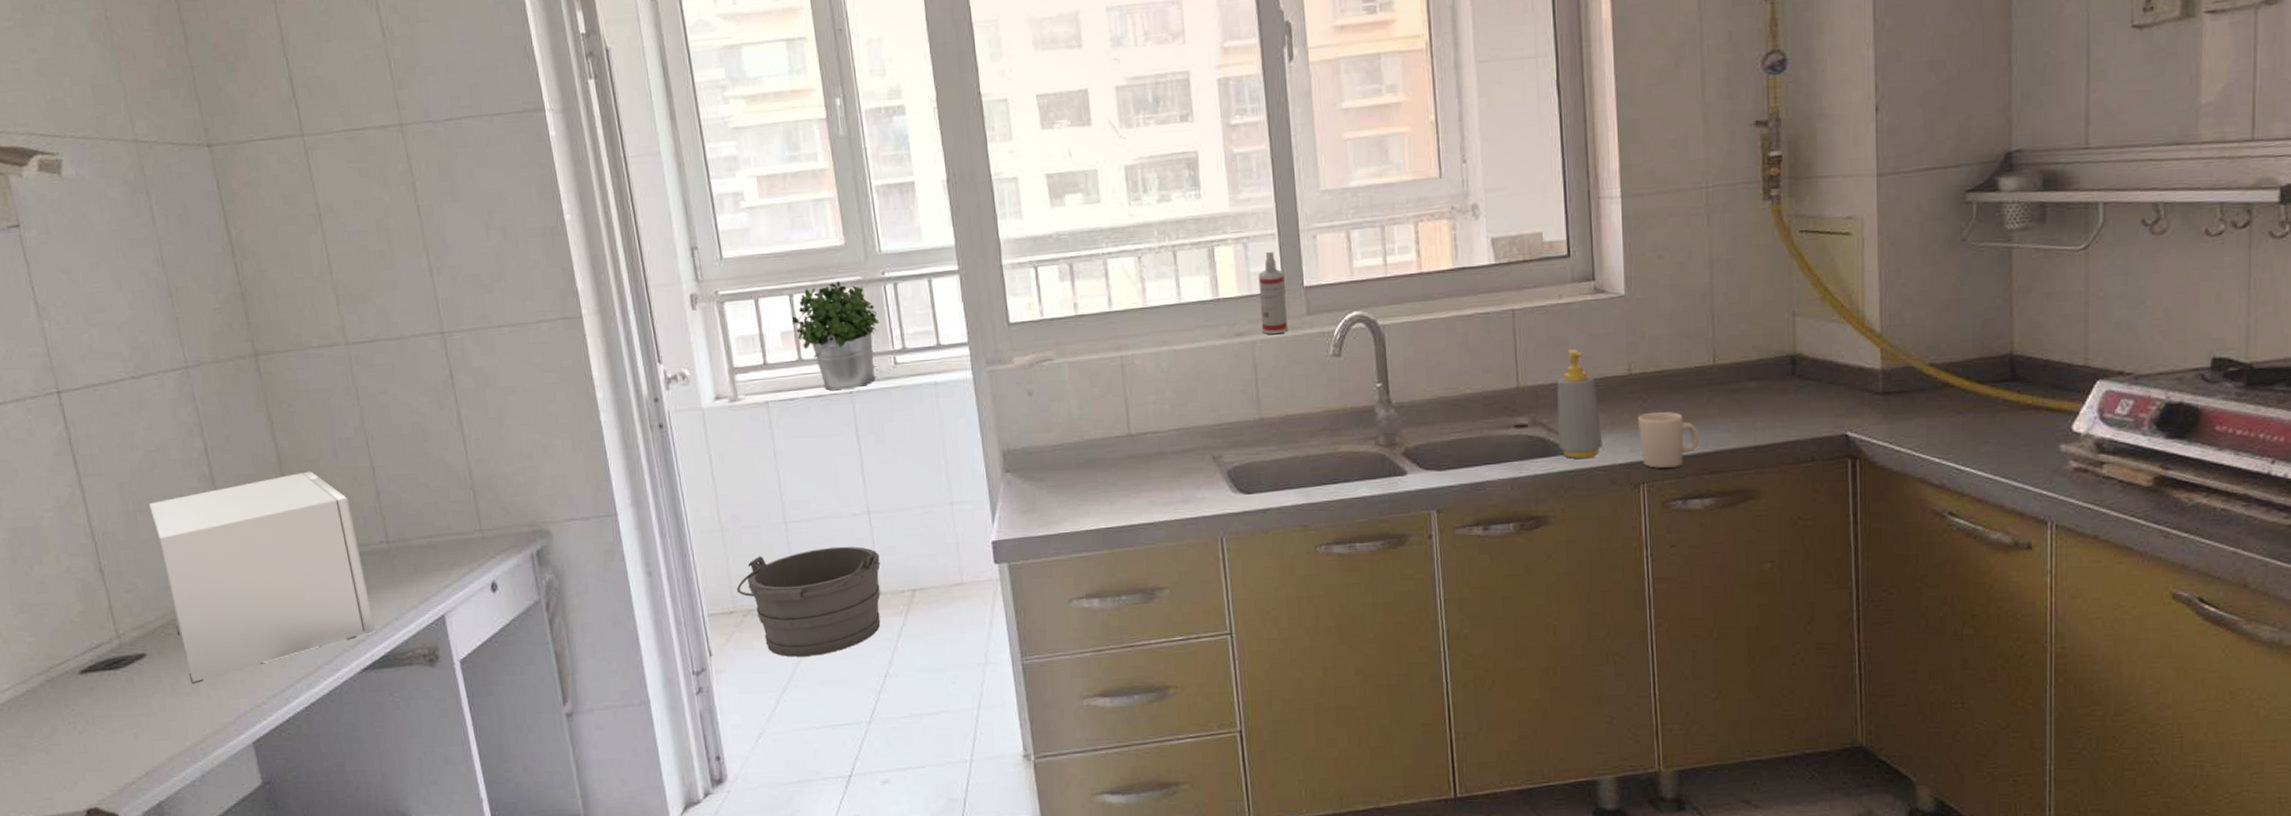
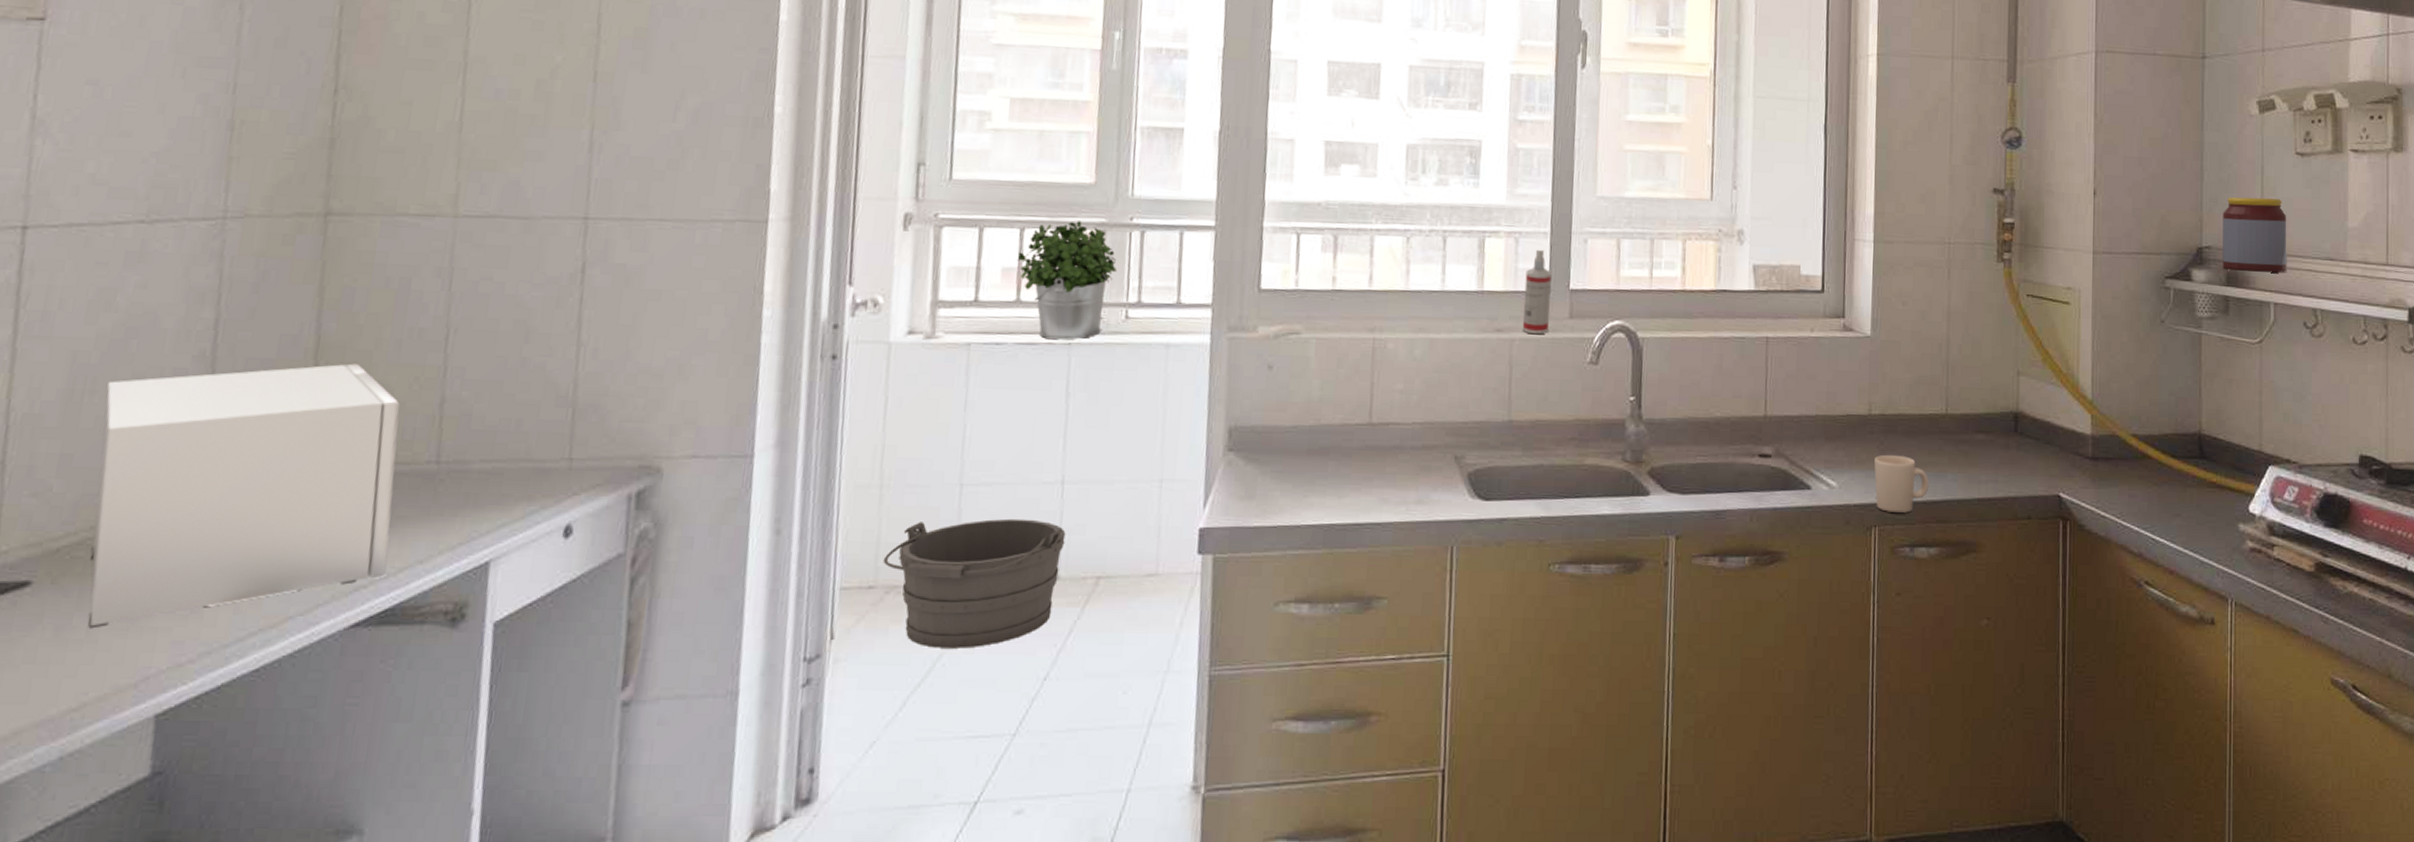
soap bottle: present [1557,349,1603,458] -> none [1798,383,1840,495]
jar: none [2037,82,2120,173] -> present [2222,197,2287,273]

